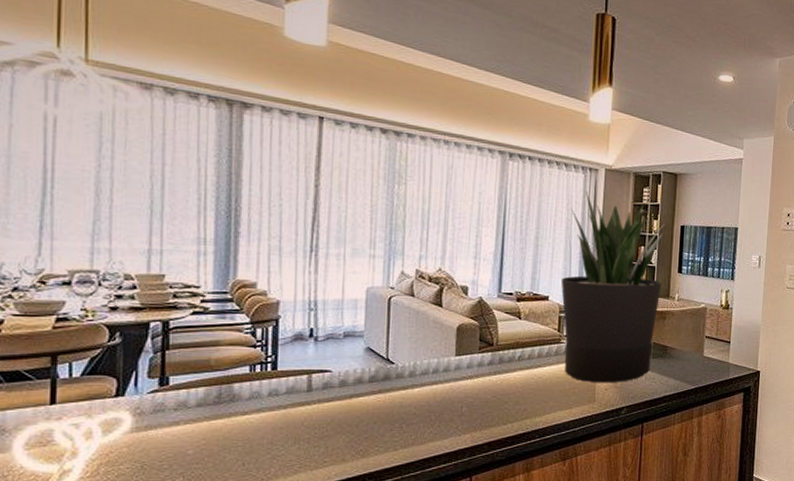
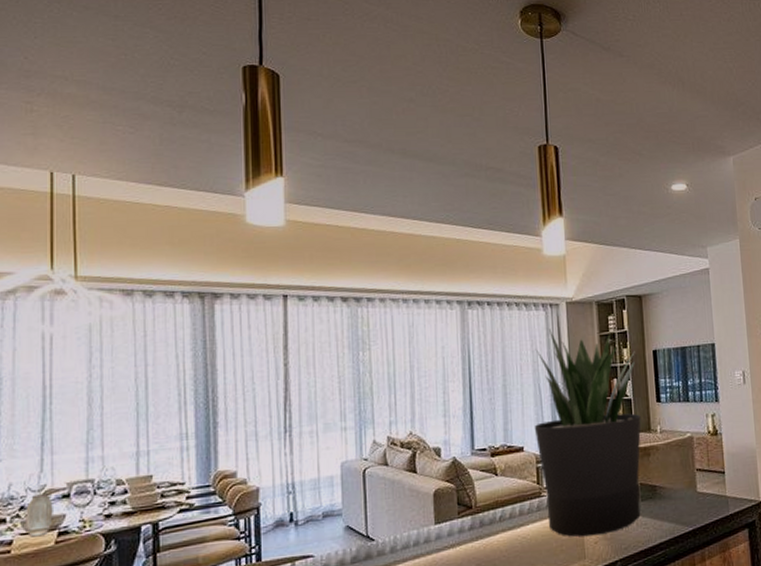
vase: none [19,278,52,318] -> present [25,494,53,536]

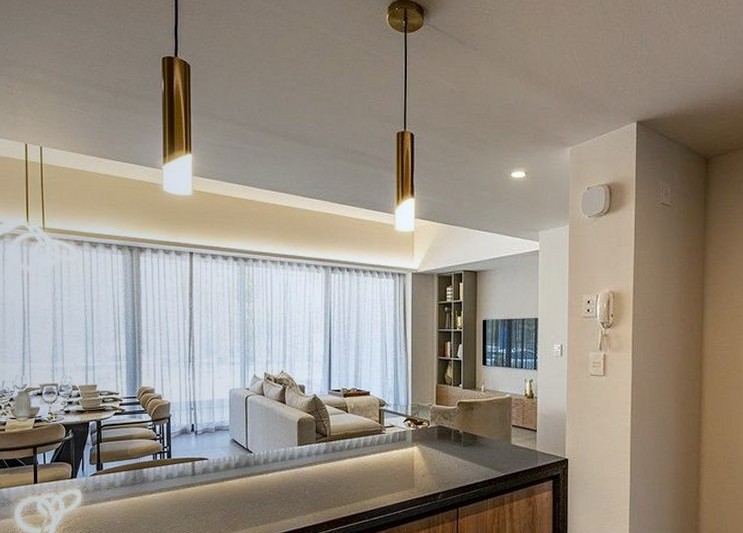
planter: present [534,329,642,537] -> none [379,295,468,469]

